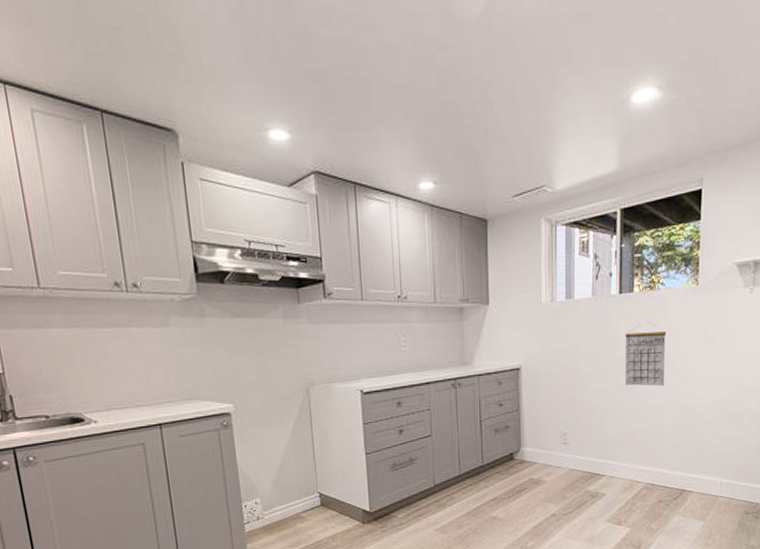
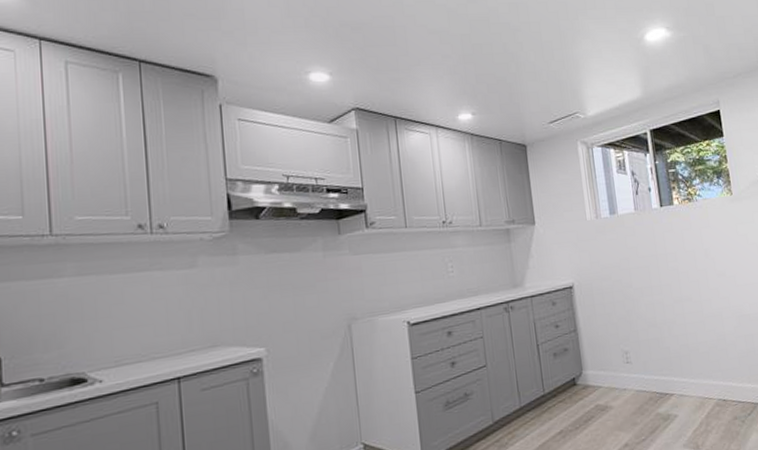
calendar: present [625,322,667,386] -> none [672,232,717,297]

